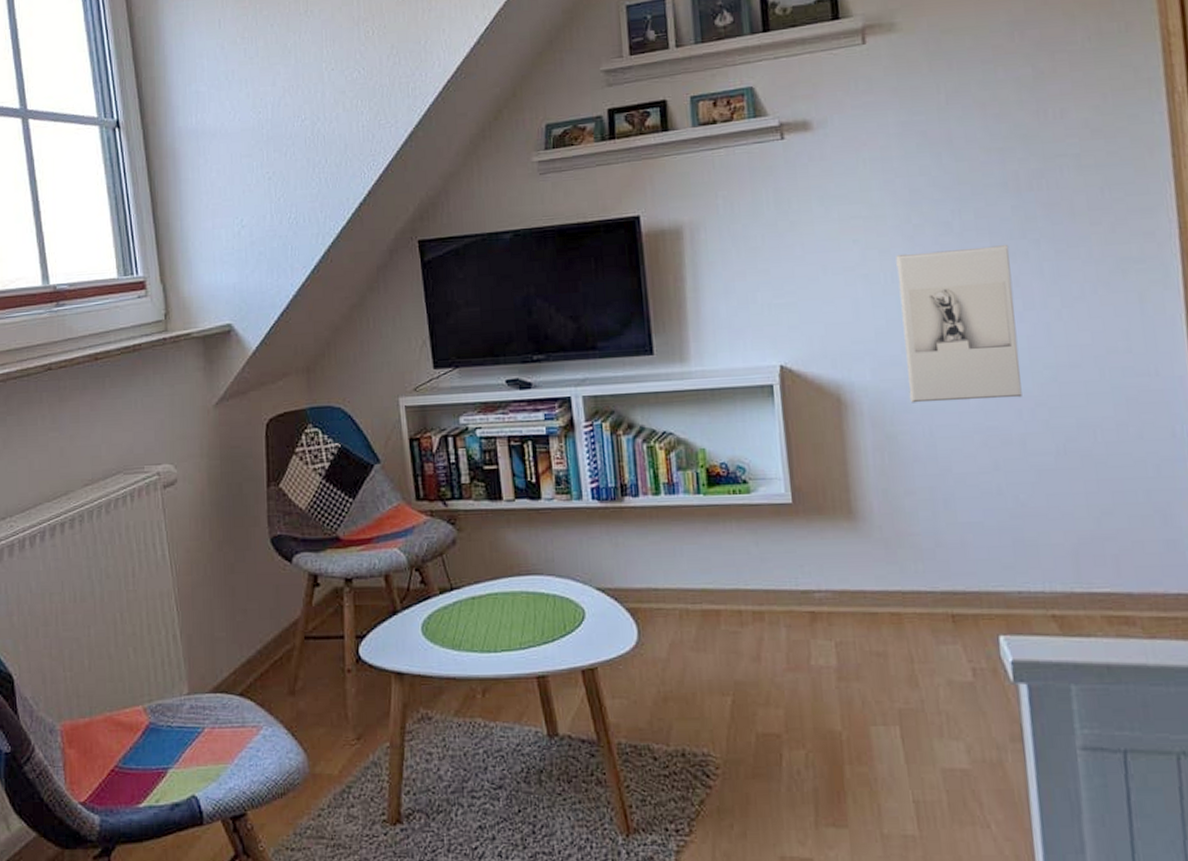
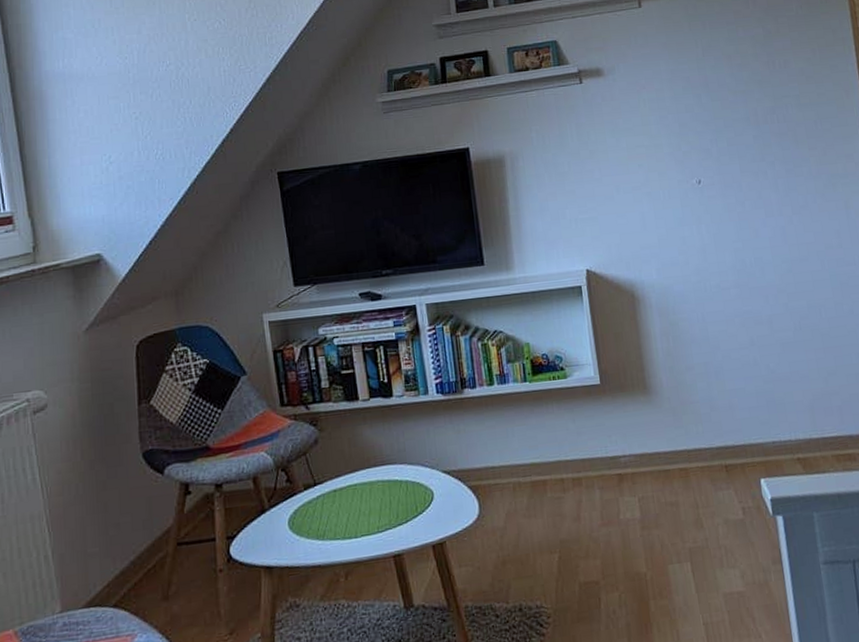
wall sculpture: present [896,244,1022,403] -> none [671,165,768,295]

